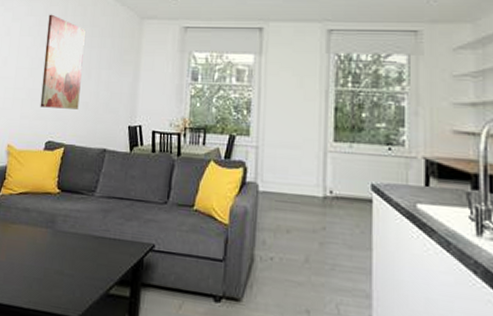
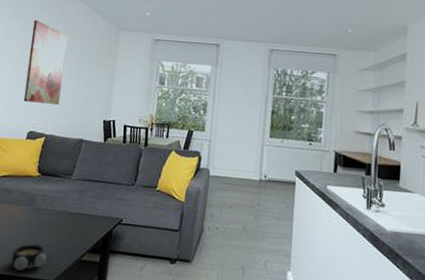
alarm clock: none [31,273,69,305] -> present [11,244,46,271]

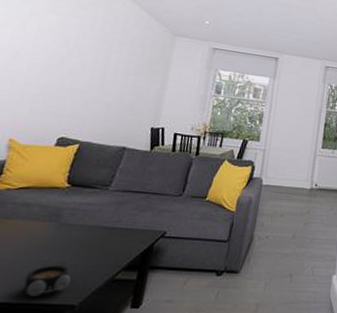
wall art: present [23,20,68,105] -> none [54,16,115,109]

